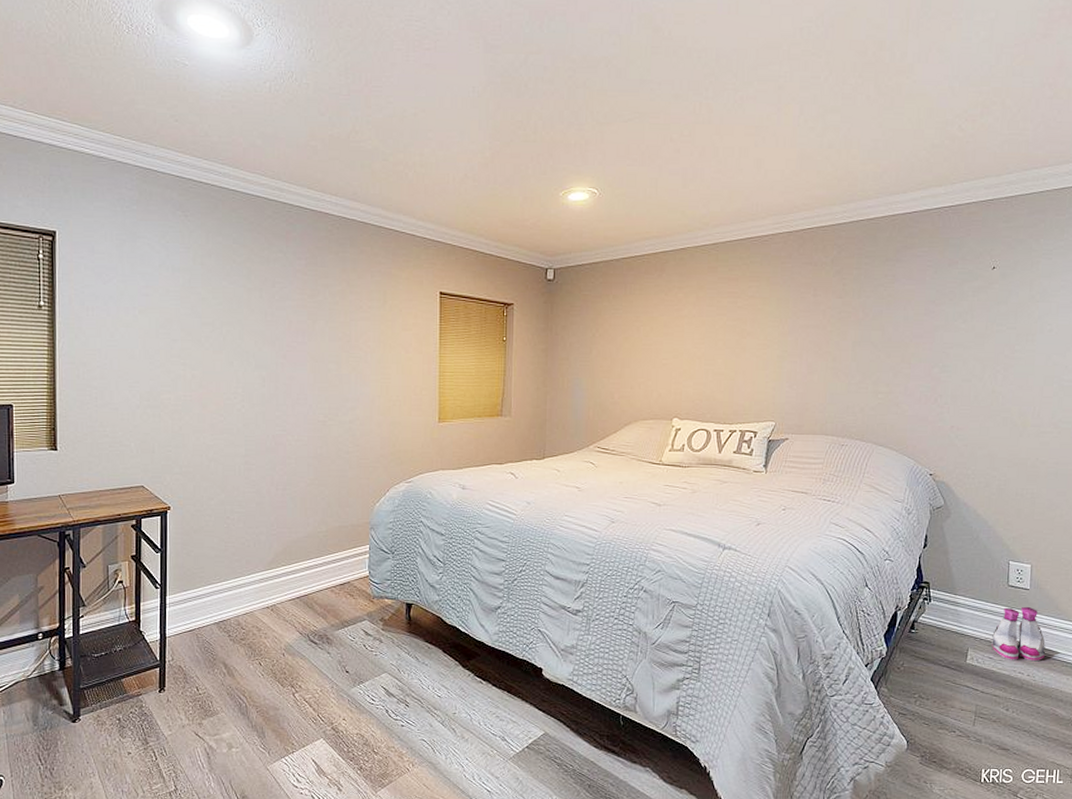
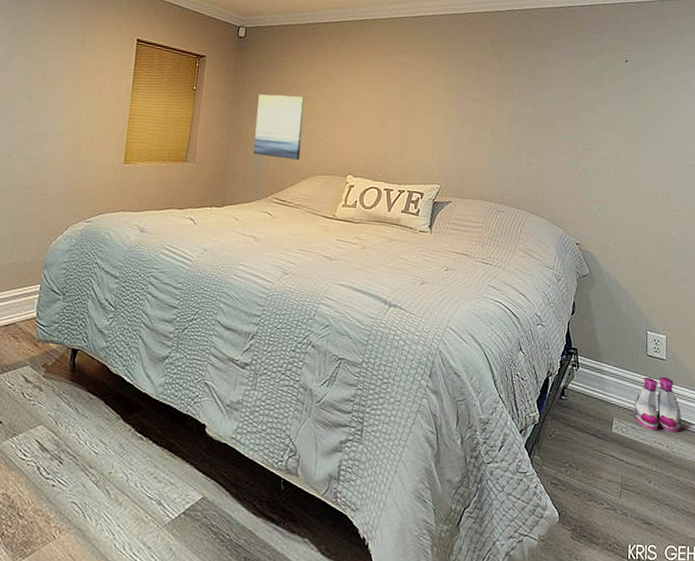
wall art: none [572,338,623,406] -> present [254,94,305,160]

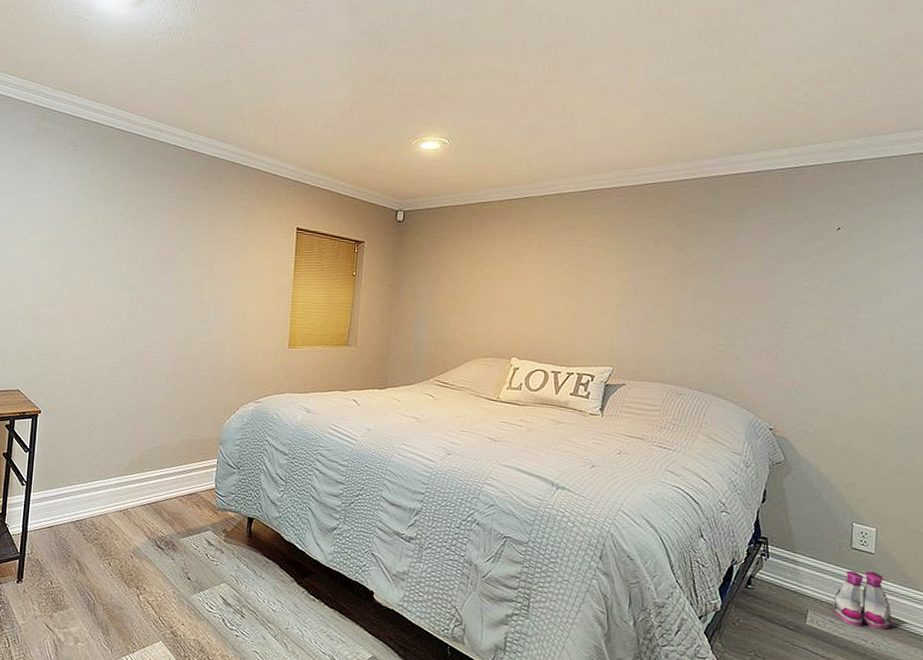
wall art: present [254,94,305,160] -> none [414,278,466,343]

